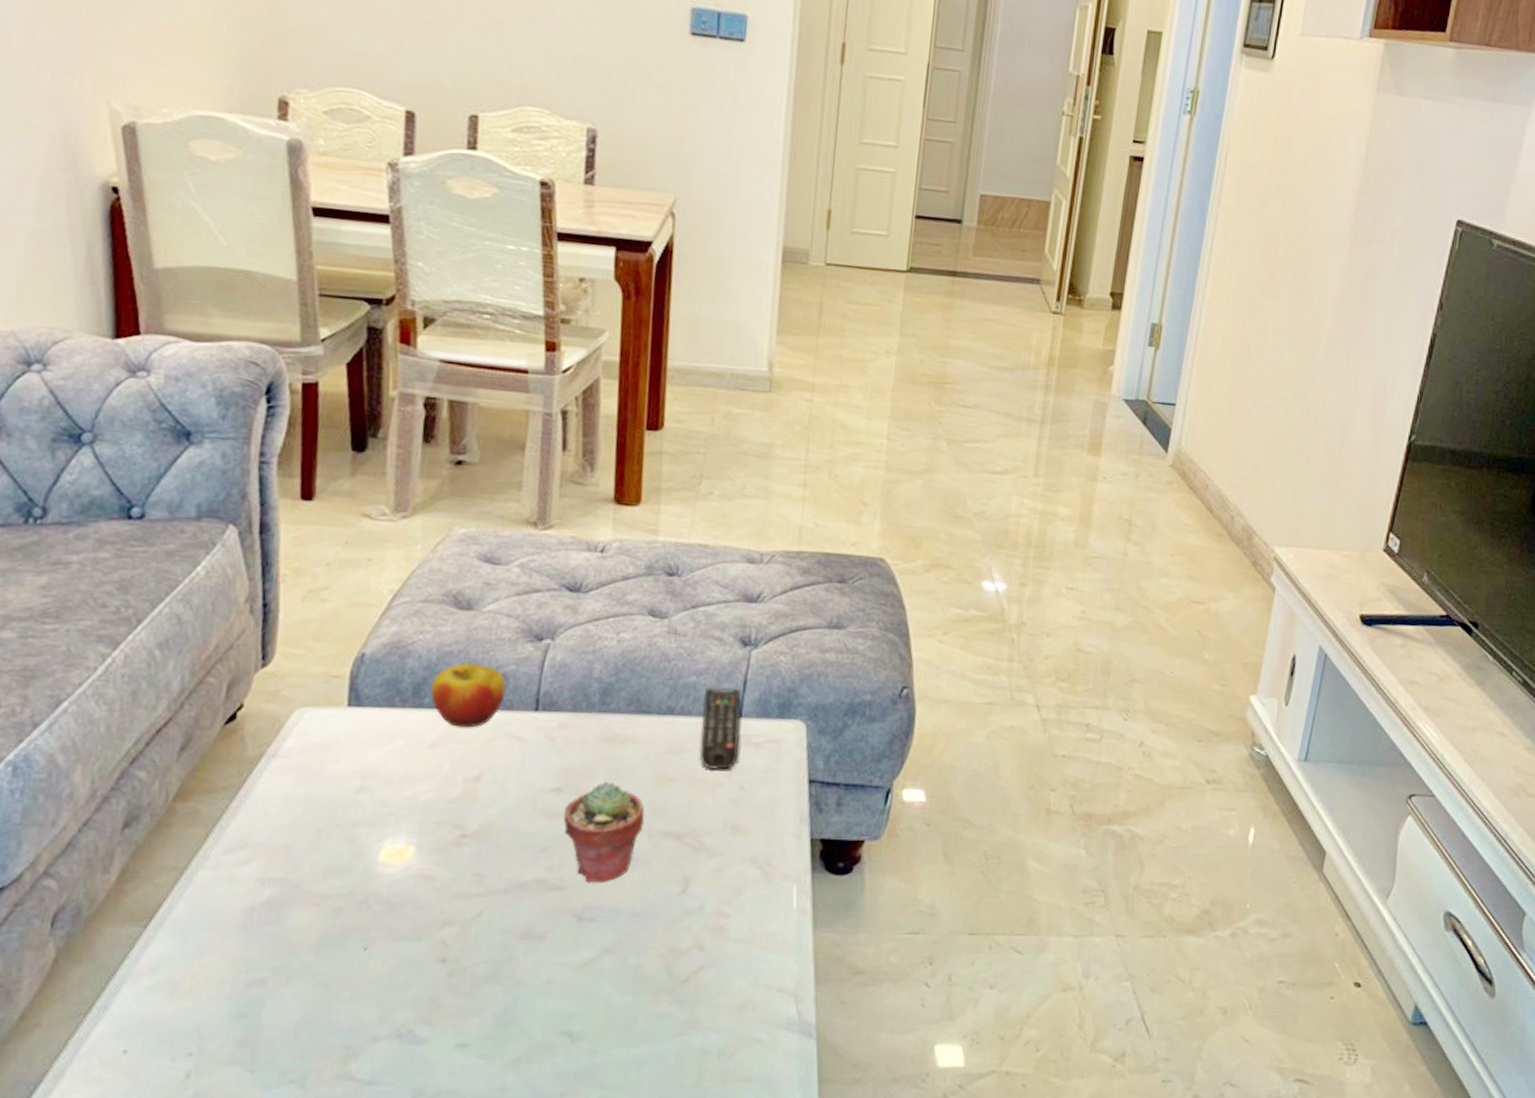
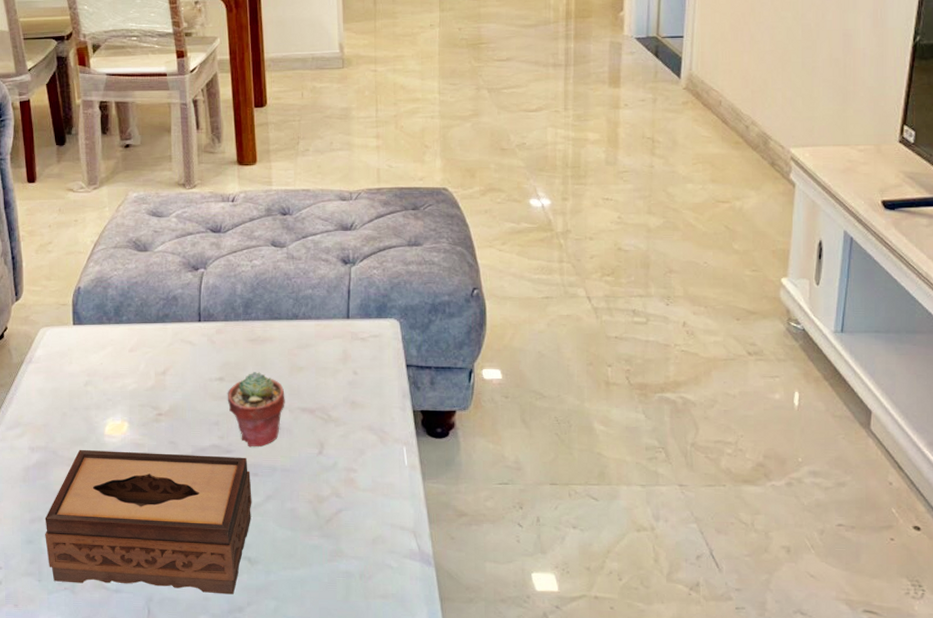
tissue box: none [267,882,585,1083] -> present [45,449,252,595]
apple: present [431,663,506,728] -> none [126,290,177,336]
remote control: present [699,687,741,770] -> none [319,296,350,360]

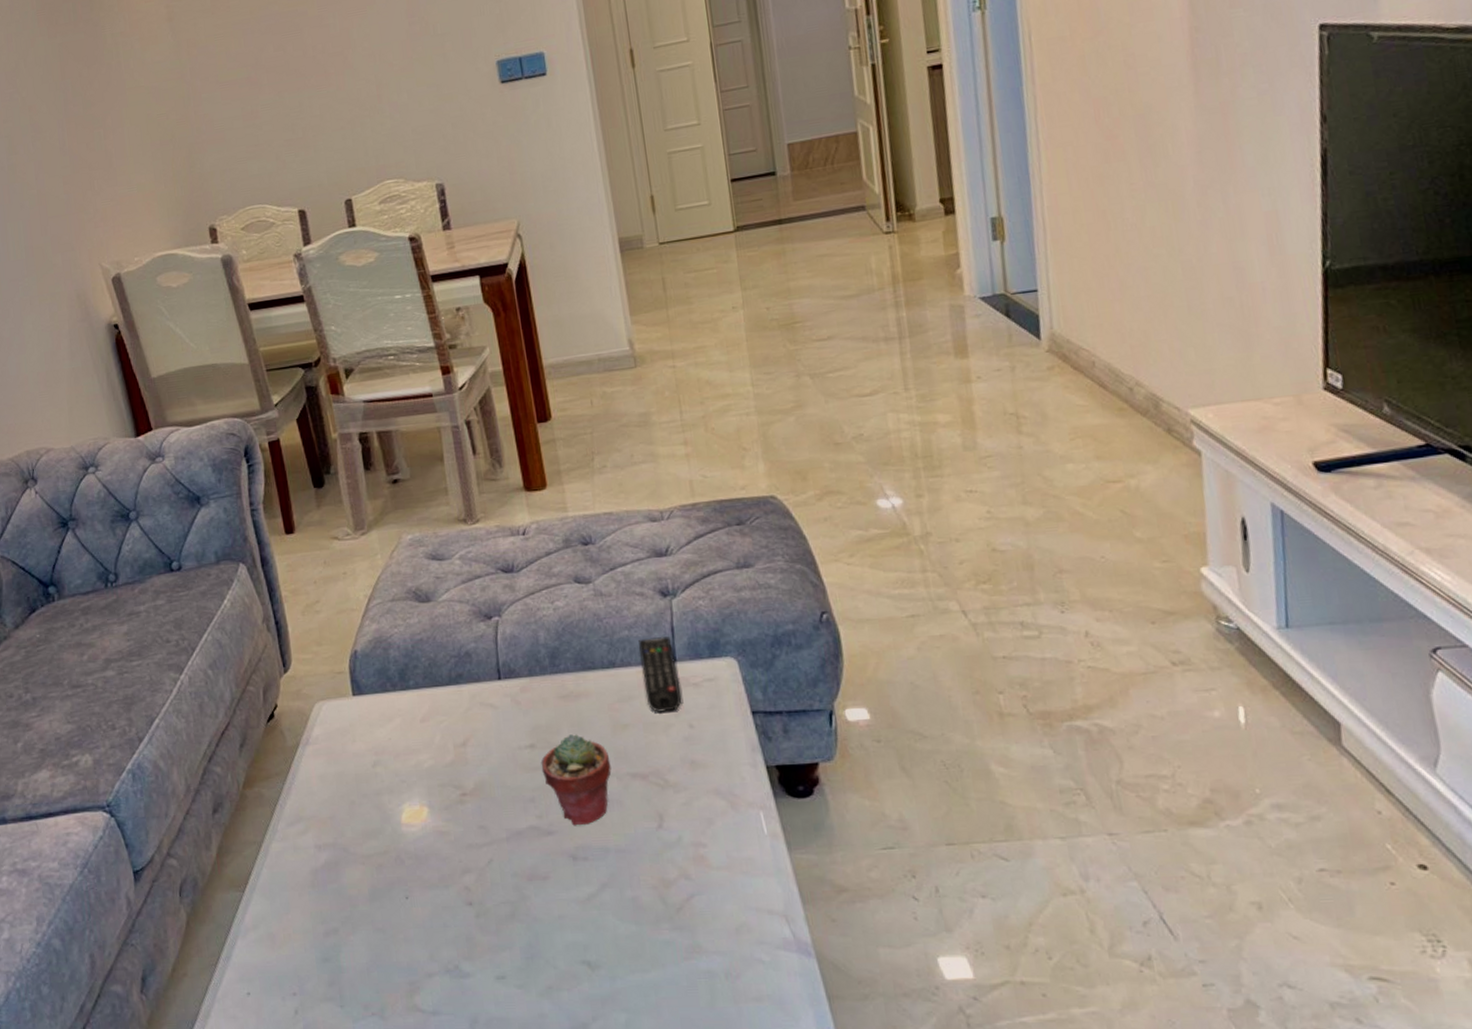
tissue box: present [45,449,252,595] -> none [341,838,586,1009]
remote control: none [319,296,350,360] -> present [639,636,682,712]

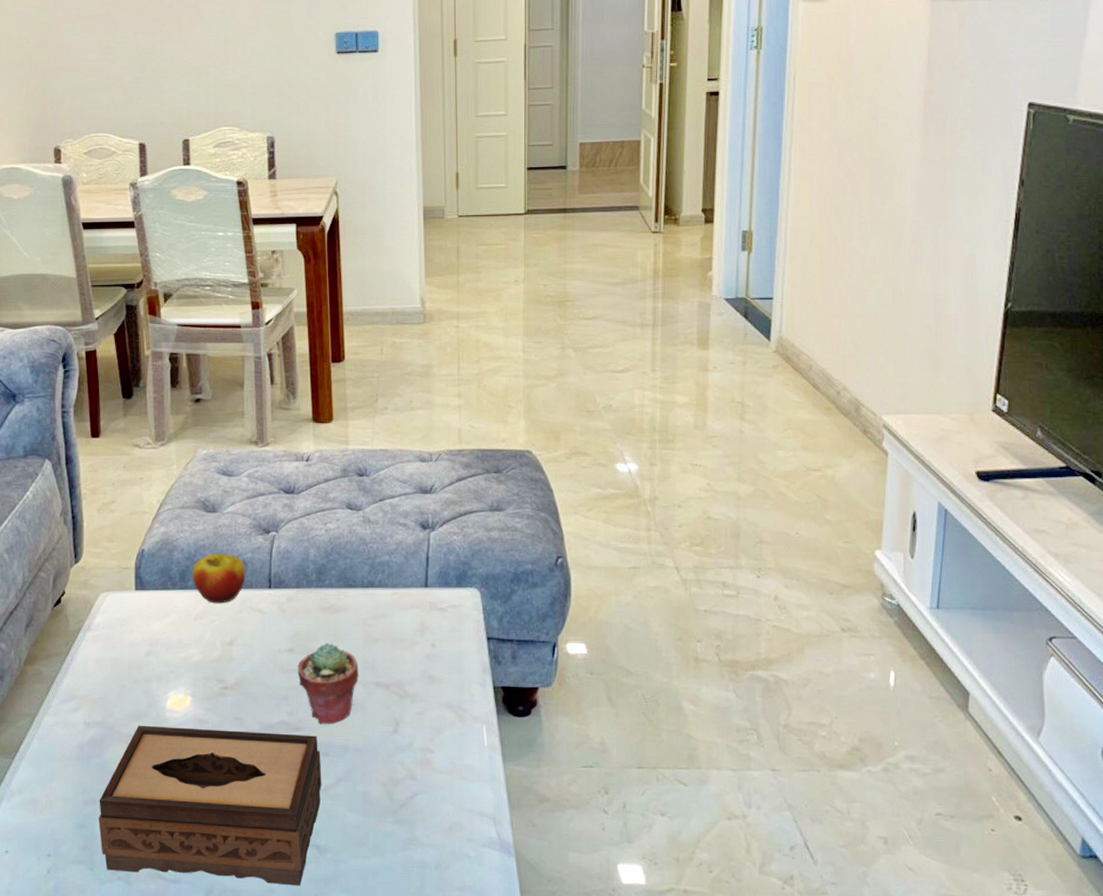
tissue box: none [341,838,586,1009] -> present [99,725,322,886]
apple: none [412,646,472,702] -> present [192,554,246,604]
remote control: present [639,636,682,712] -> none [396,563,428,631]

